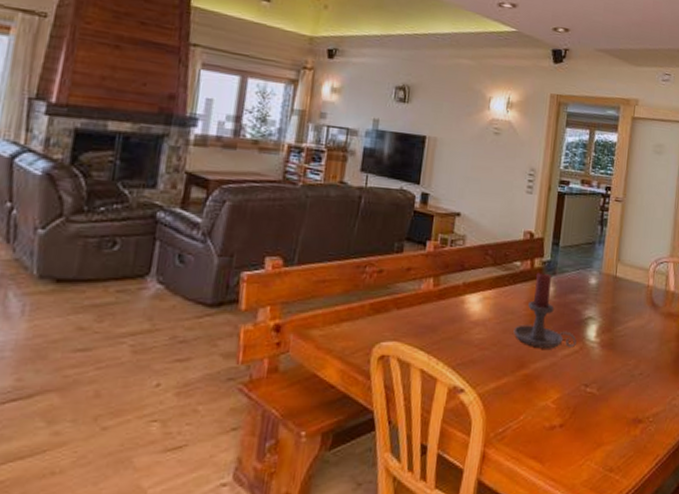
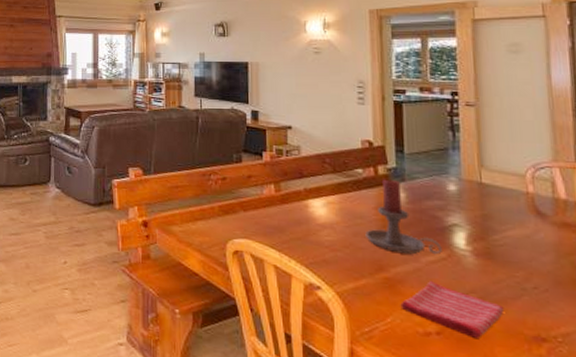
dish towel: none [533,375,616,426] -> present [400,281,505,338]

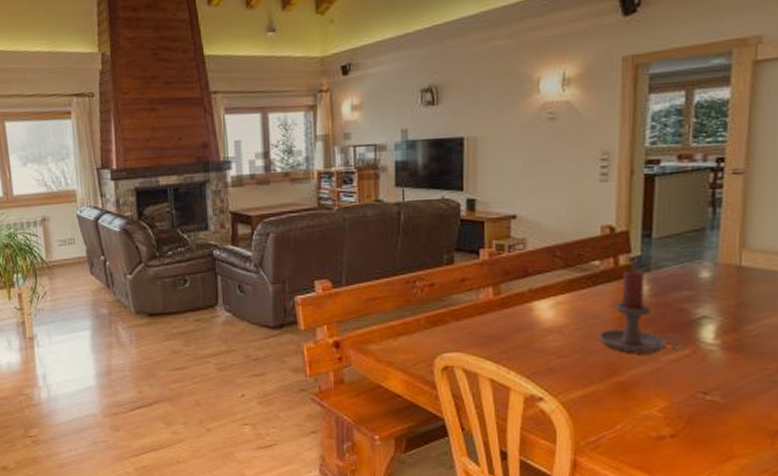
dish towel: present [400,281,505,338] -> none [633,382,750,437]

